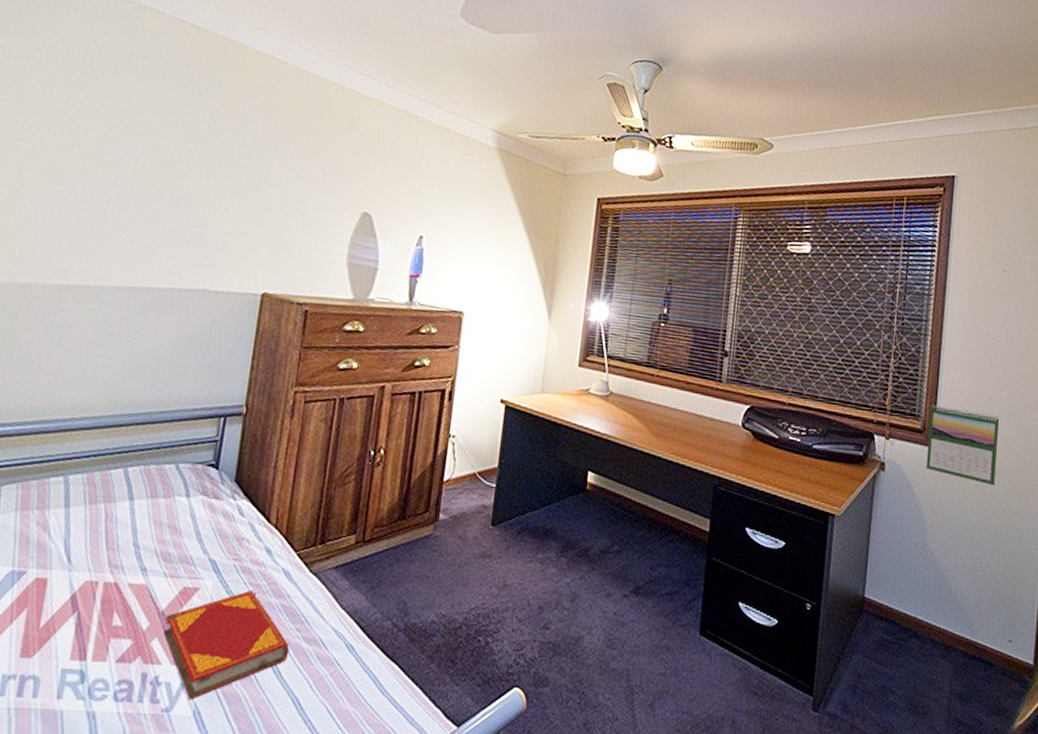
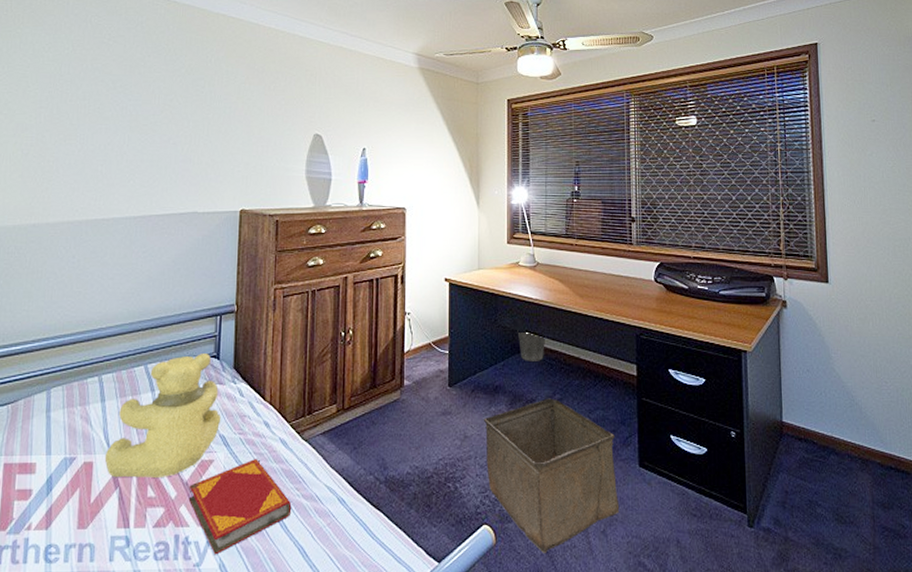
teddy bear: none [62,460,214,604] -> present [104,354,221,478]
storage bin: none [525,548,676,724] -> present [484,398,620,553]
waste basket: none [578,467,612,506] -> present [517,330,546,361]
calendar: present [925,404,999,486] -> none [821,245,889,312]

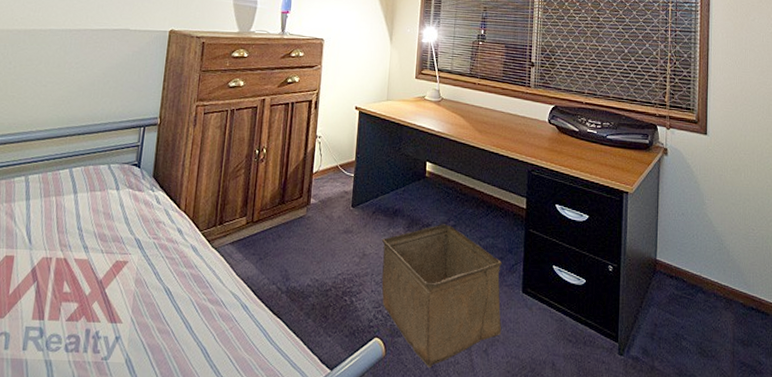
teddy bear: present [104,354,221,478] -> none [25,161,138,275]
hardback book: present [188,458,292,555] -> none [101,262,198,350]
waste basket: present [517,330,546,361] -> none [419,159,445,189]

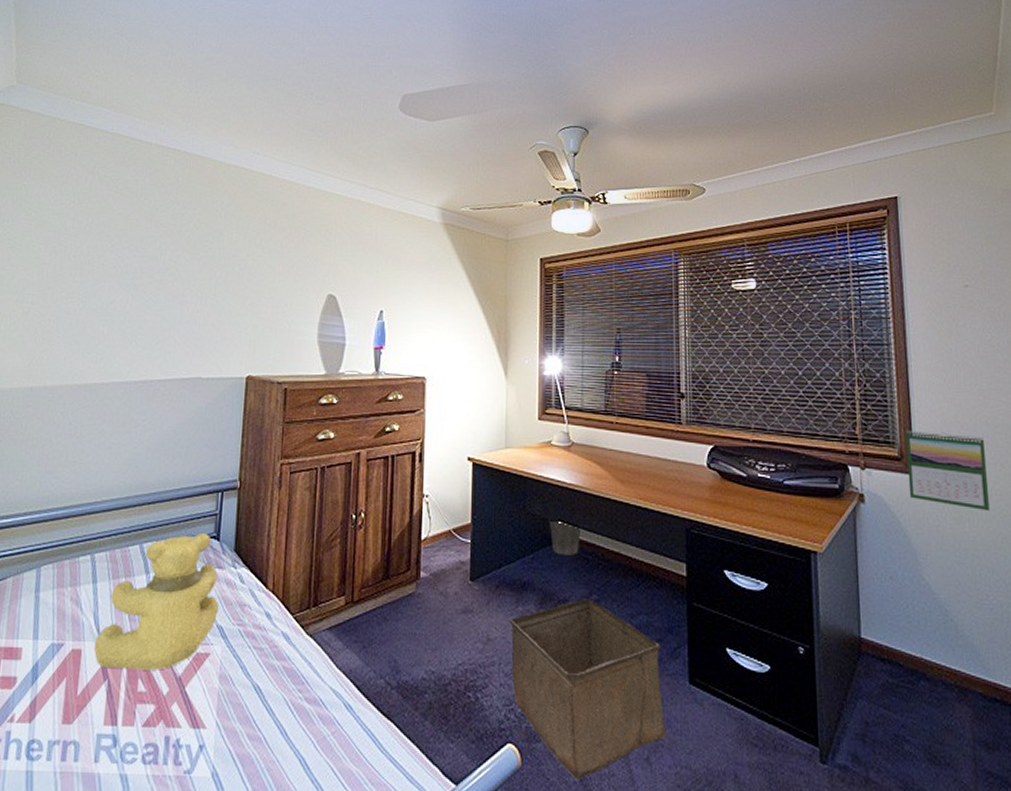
teddy bear: none [25,161,138,275] -> present [93,534,220,670]
waste basket: none [419,159,445,189] -> present [549,519,582,555]
calendar: none [701,100,760,165] -> present [905,430,990,512]

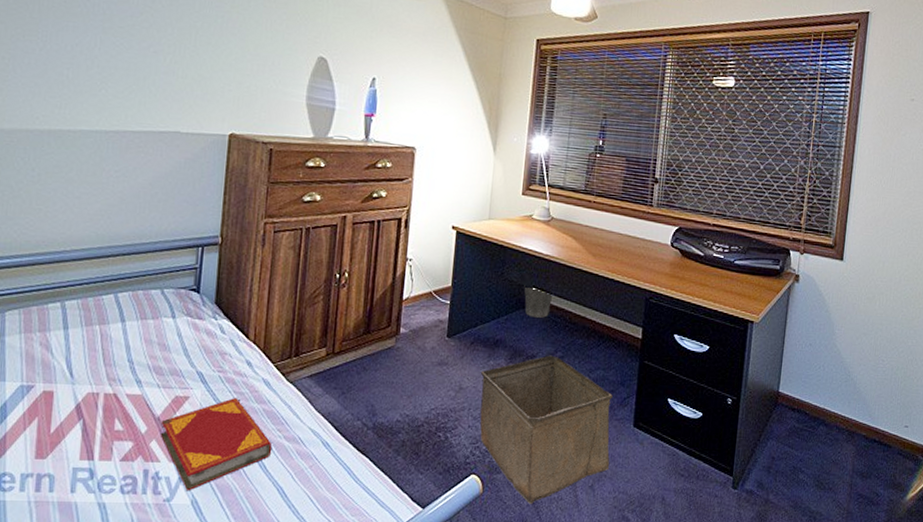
teddy bear: present [93,534,220,670] -> none [66,286,200,411]
hardback book: none [181,653,293,762] -> present [160,397,273,491]
calendar: present [905,430,990,512] -> none [836,222,903,294]

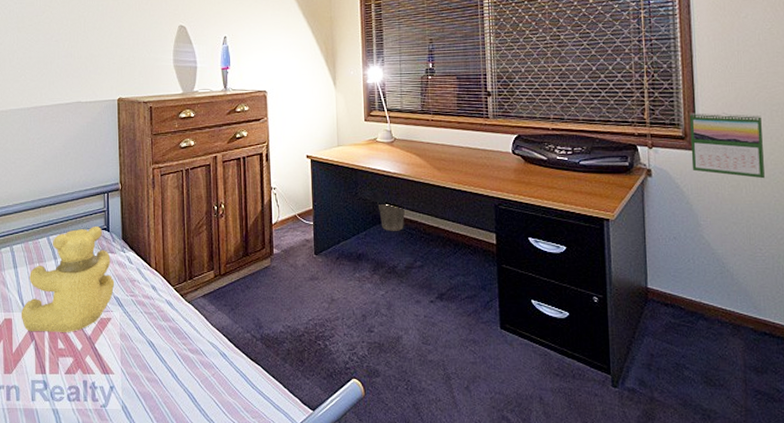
teddy bear: none [66,286,200,411] -> present [21,227,115,332]
hardback book: present [160,397,273,491] -> none [92,317,180,398]
storage bin: present [479,355,613,504] -> none [349,265,482,405]
calendar: none [836,222,903,294] -> present [689,112,765,179]

